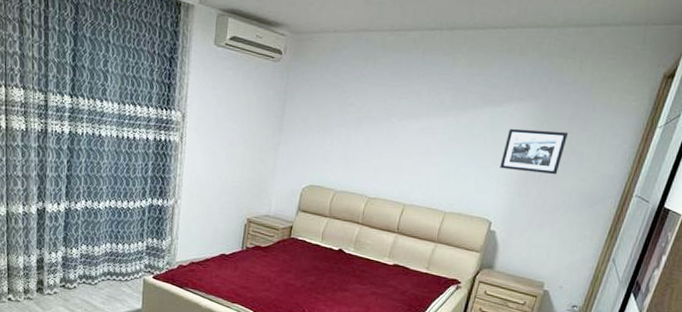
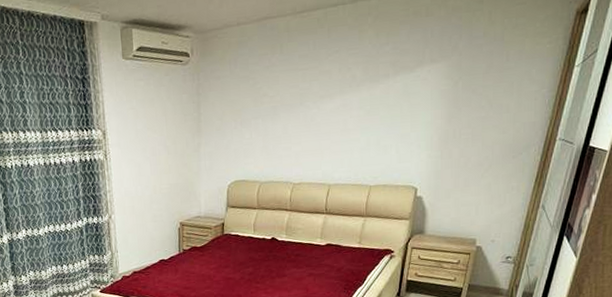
picture frame: present [500,128,568,175] -> none [419,86,484,134]

